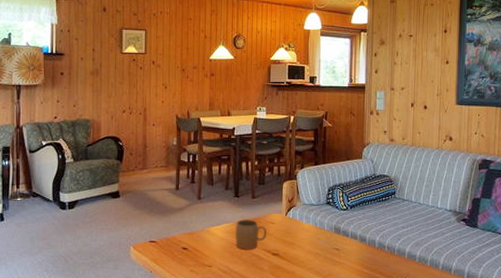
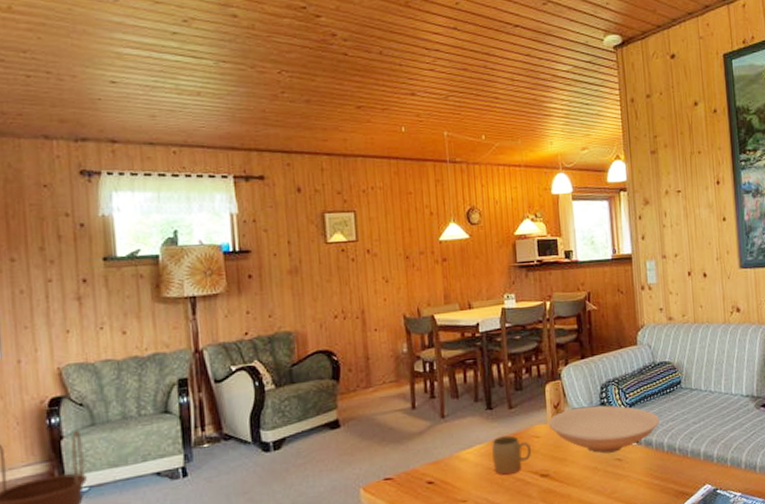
decorative bowl: none [283,204,374,243] -> present [549,405,660,454]

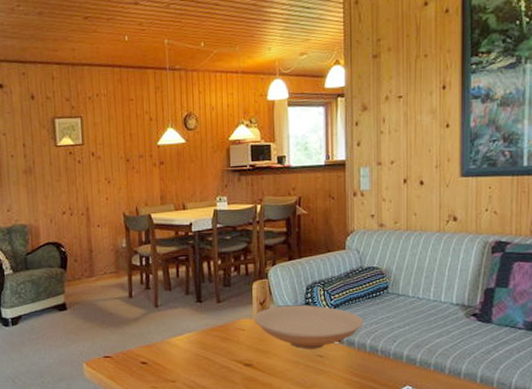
mug: present [492,435,532,475] -> none [200,326,237,361]

